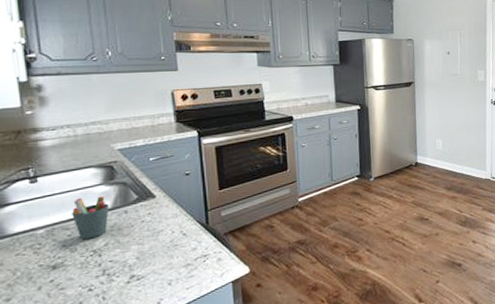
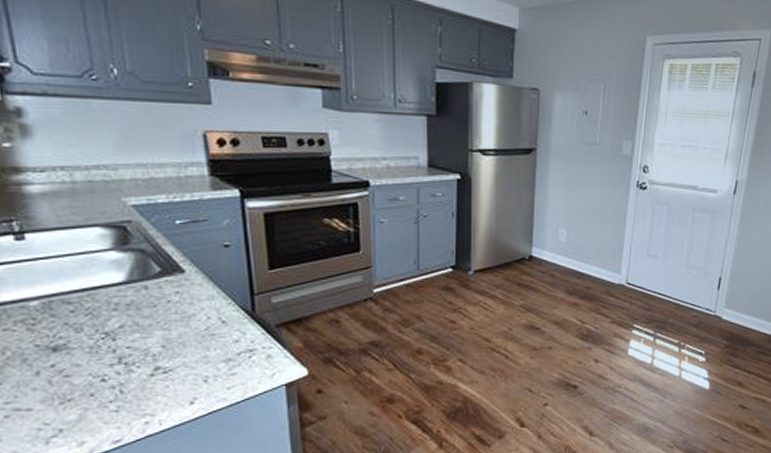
pen holder: present [72,196,110,240] -> none [74,264,124,318]

